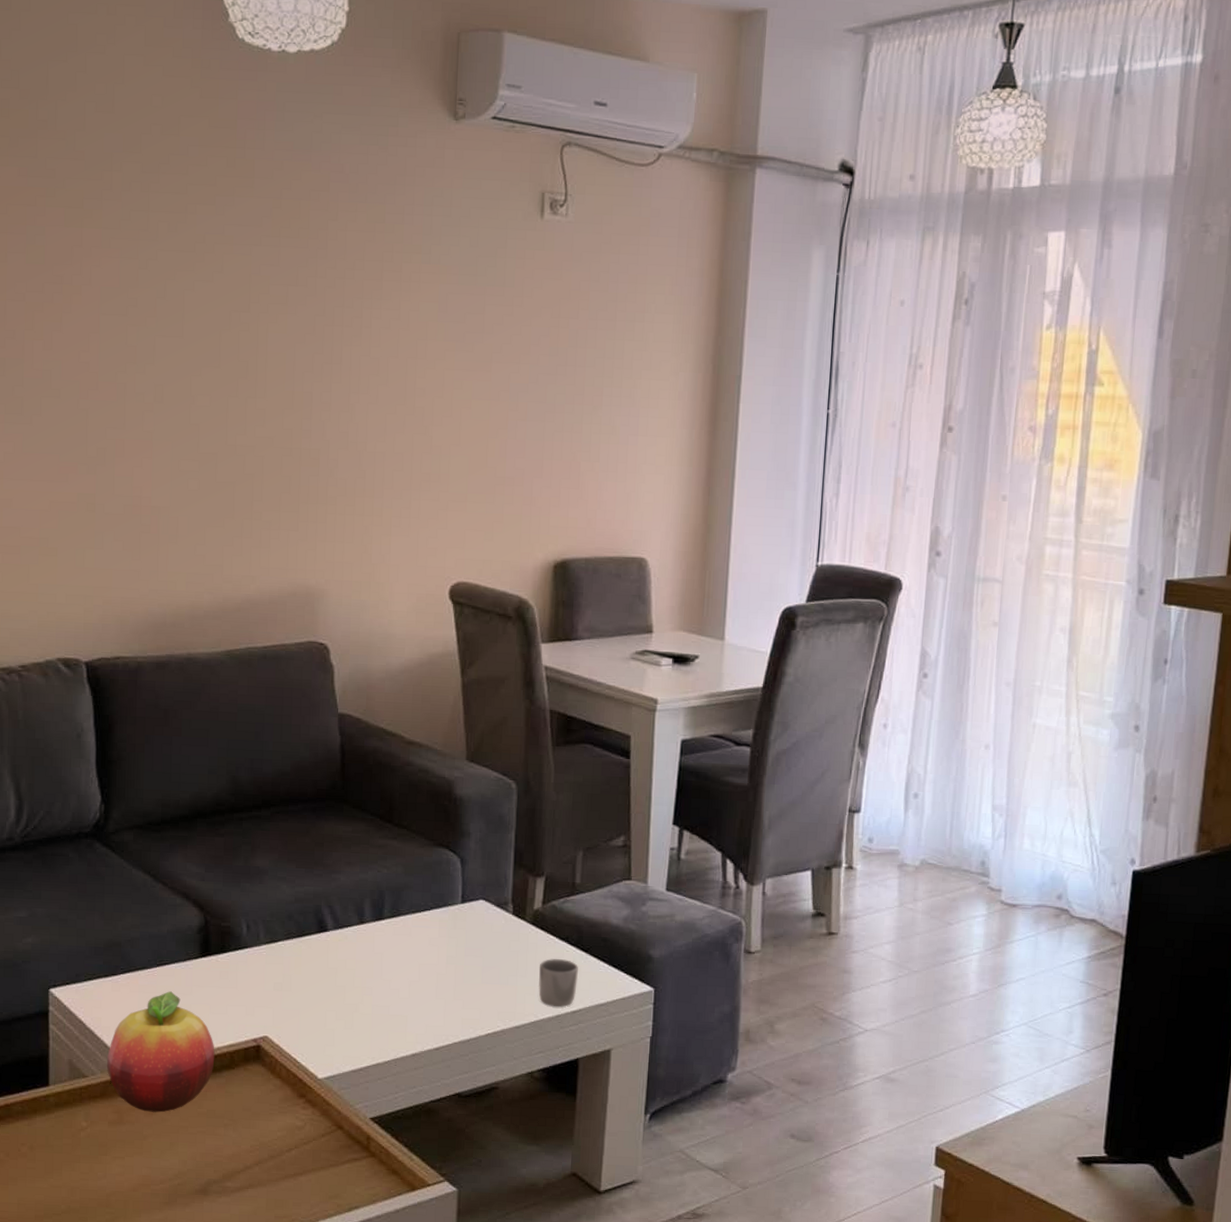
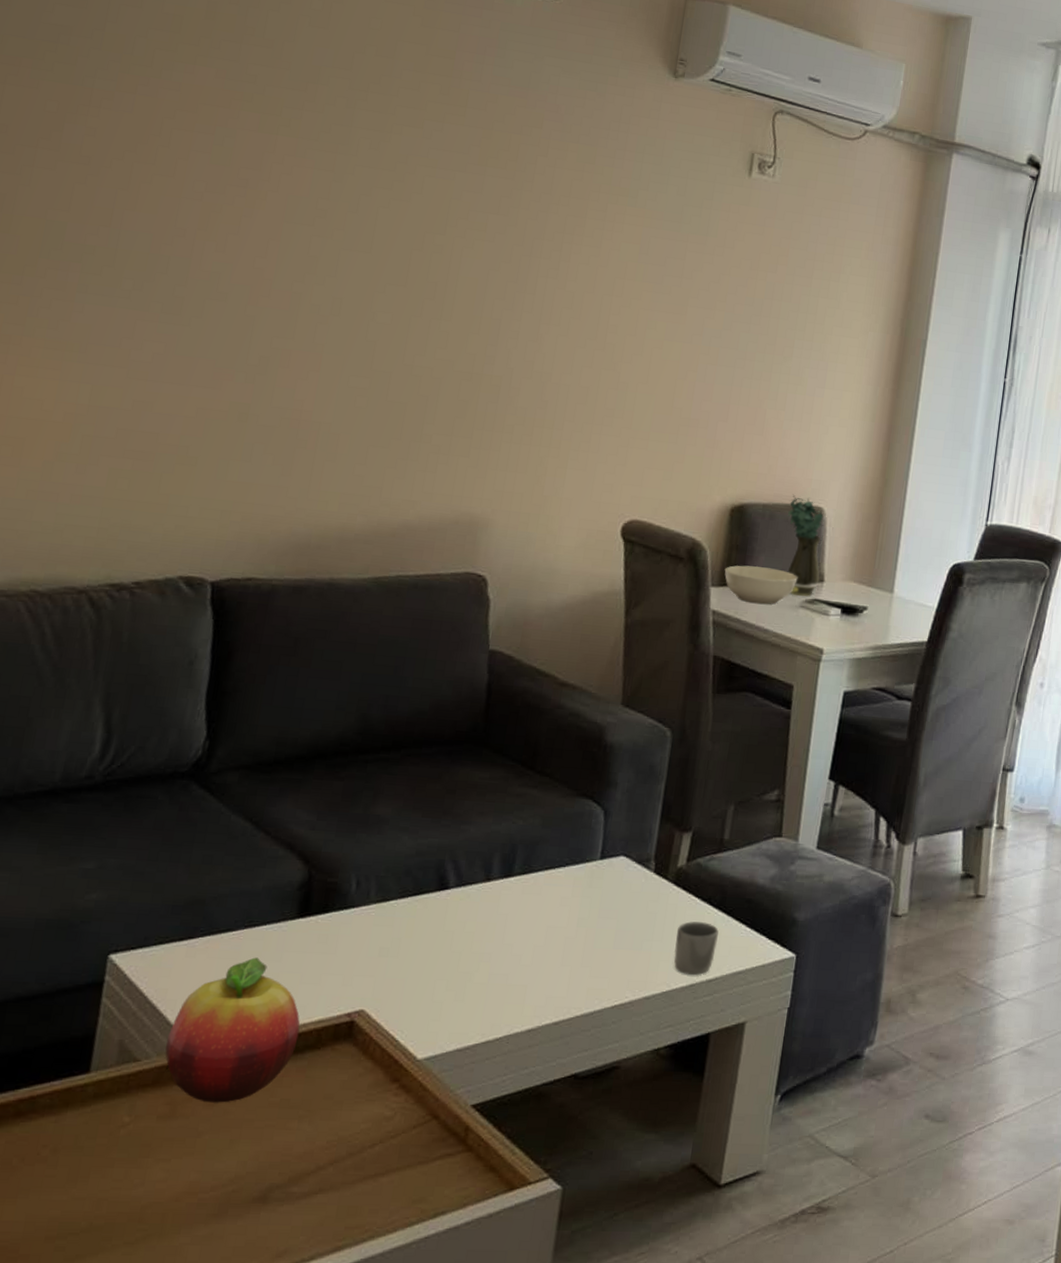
bowl: none [553,620,626,658] -> present [724,565,798,605]
vase: none [611,546,649,649] -> present [787,494,824,597]

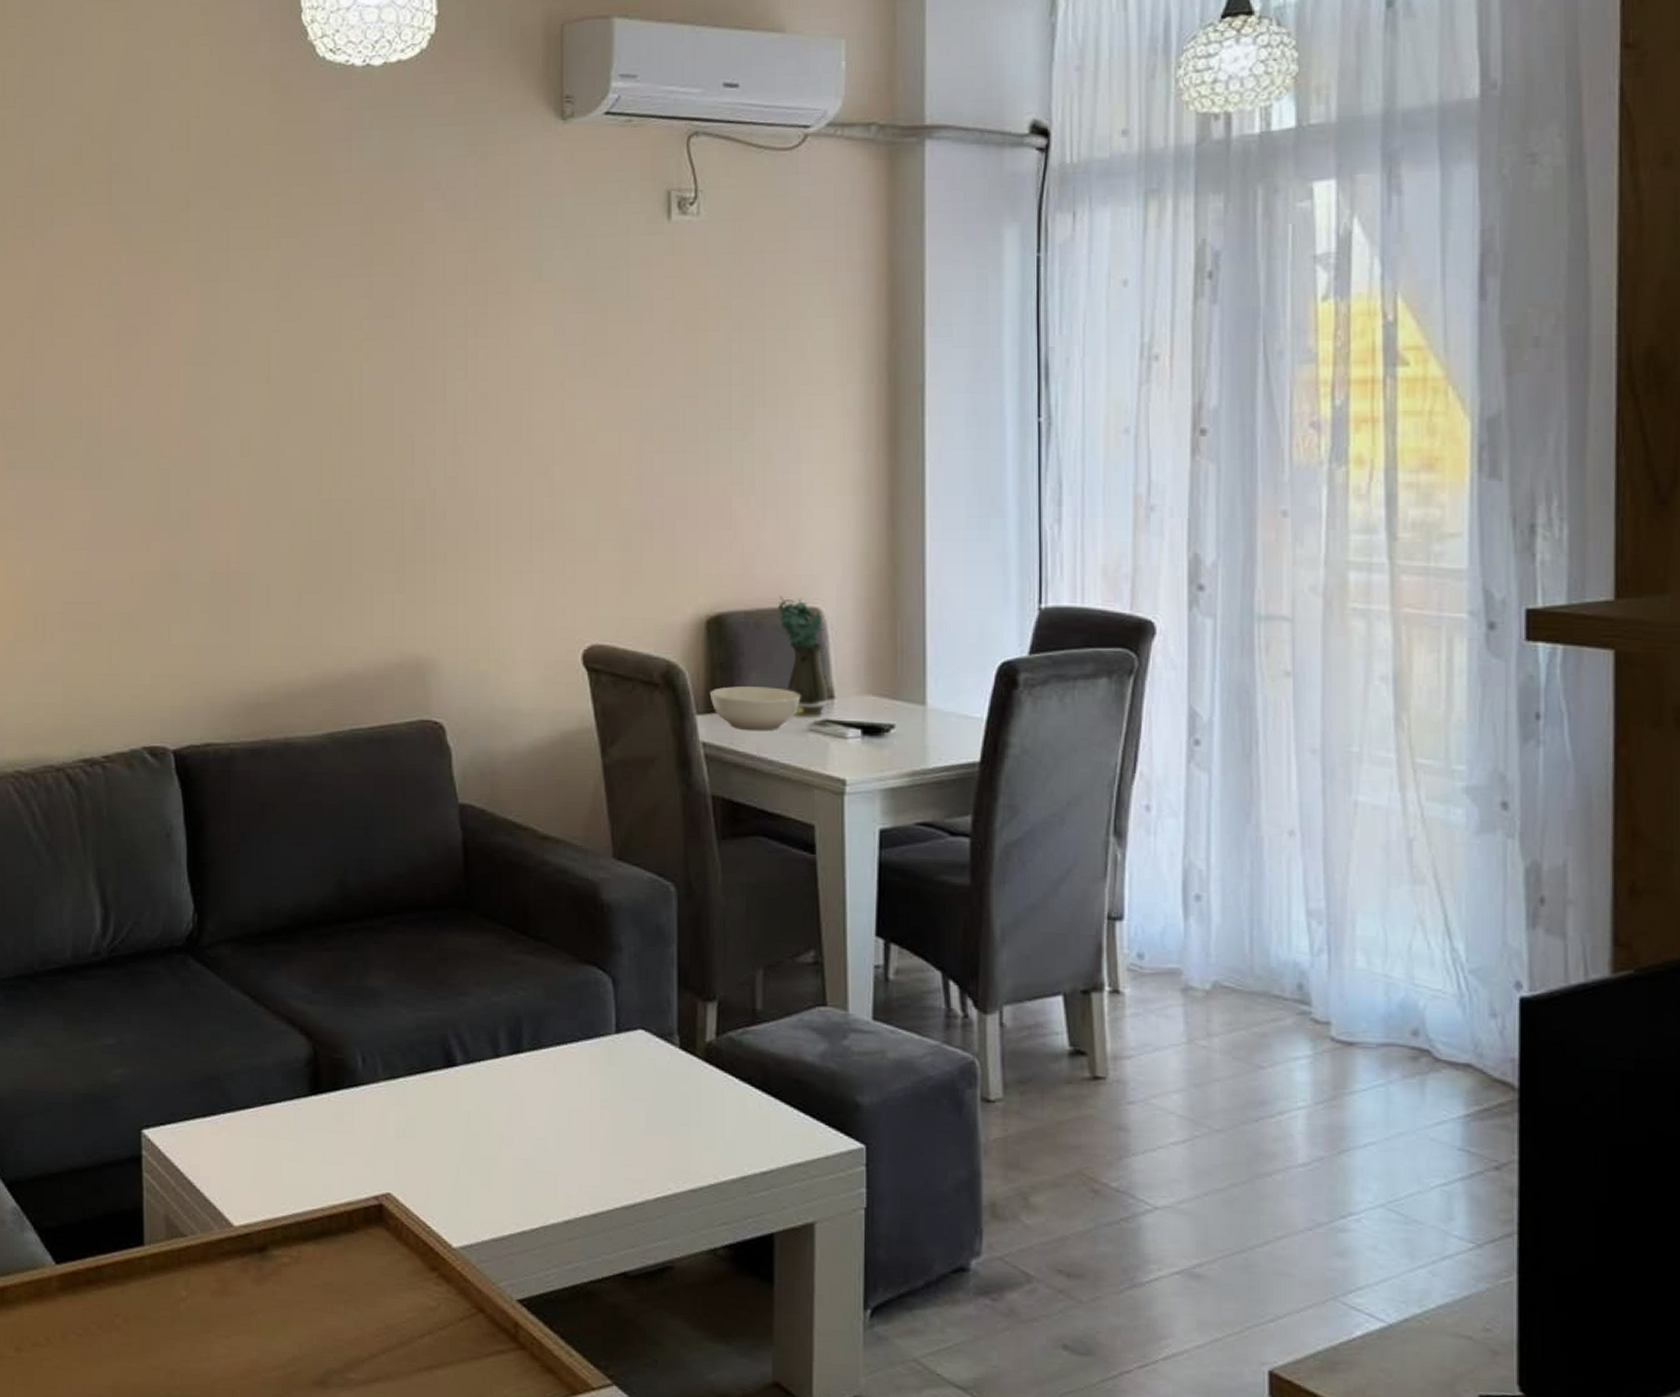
fruit: present [165,957,300,1103] -> none [207,1135,331,1283]
cup: present [673,921,719,975] -> none [716,1104,766,1166]

